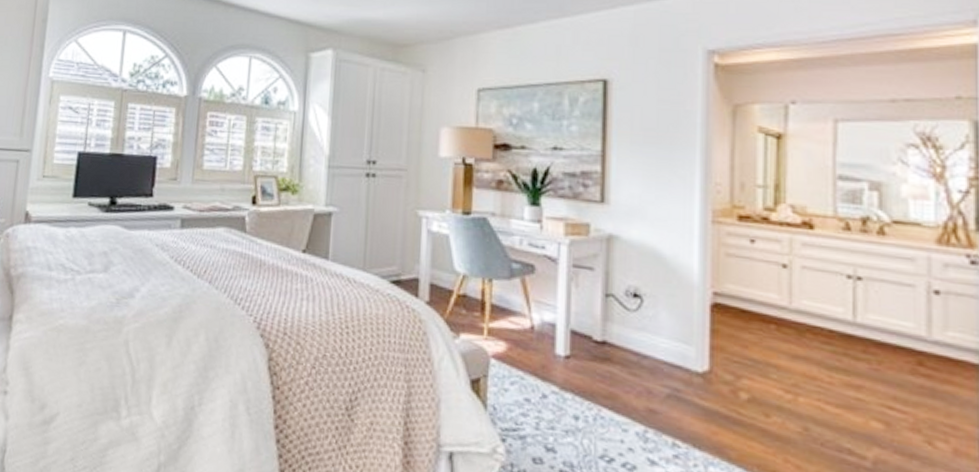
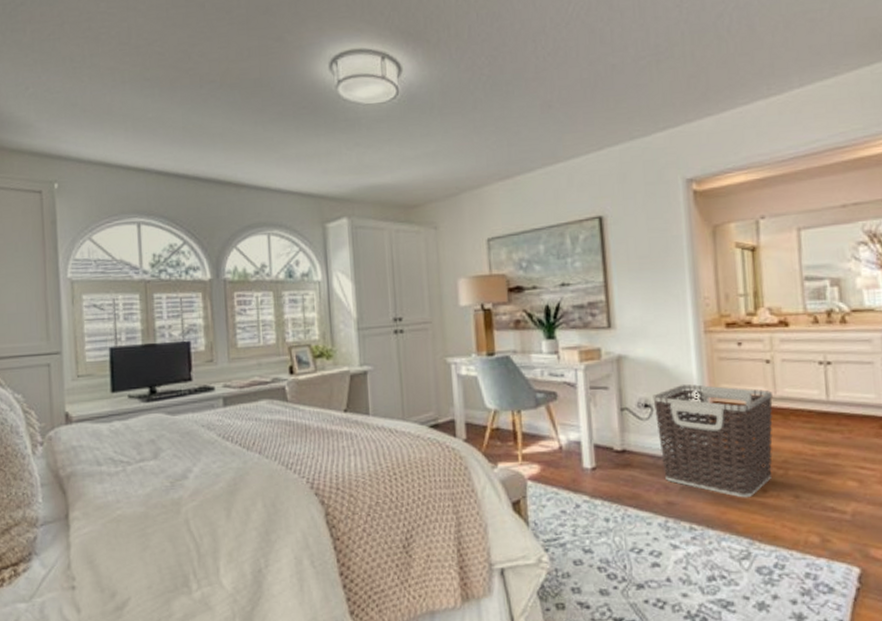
clothes hamper: none [644,278,786,421] -> present [652,384,773,498]

